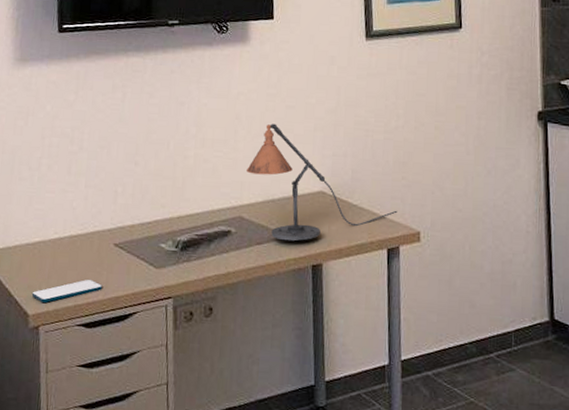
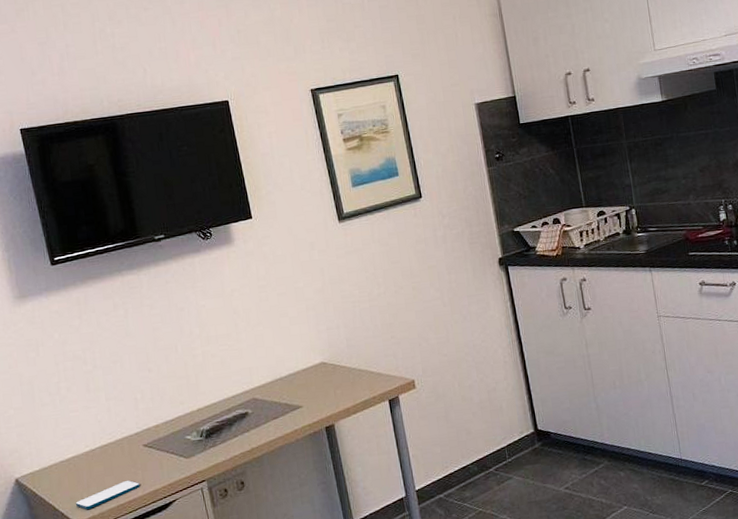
desk lamp: present [247,123,398,242] -> none [252,311,392,411]

